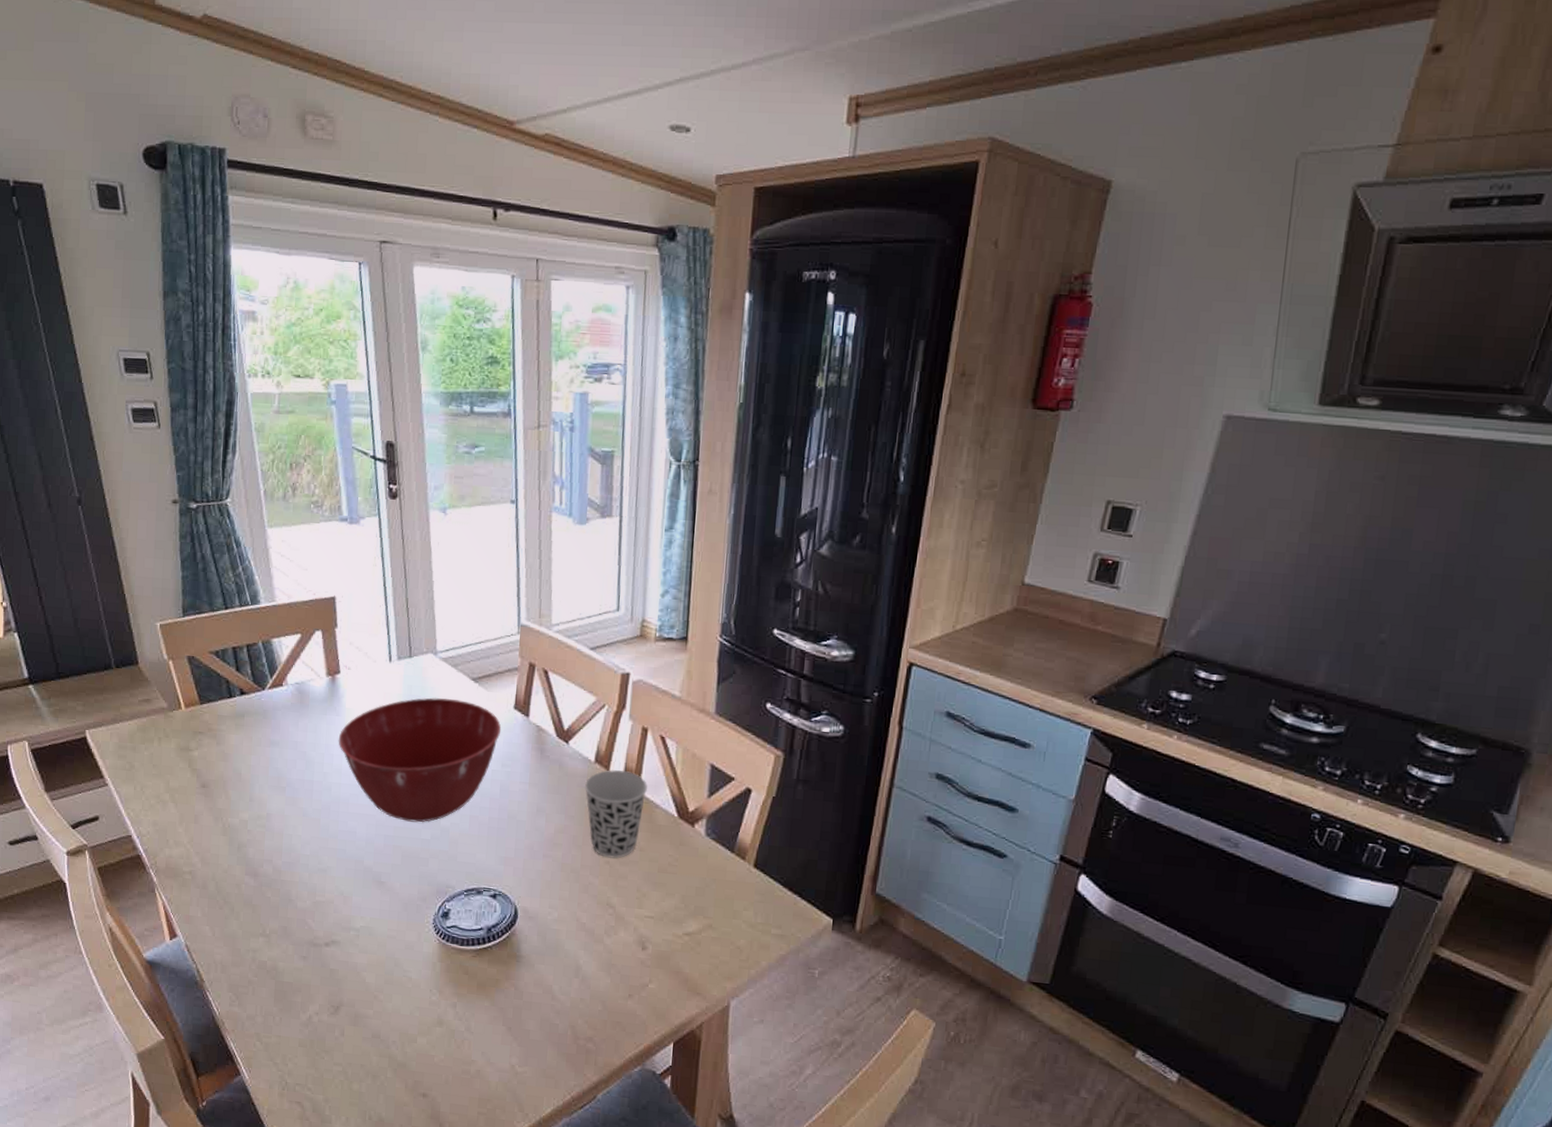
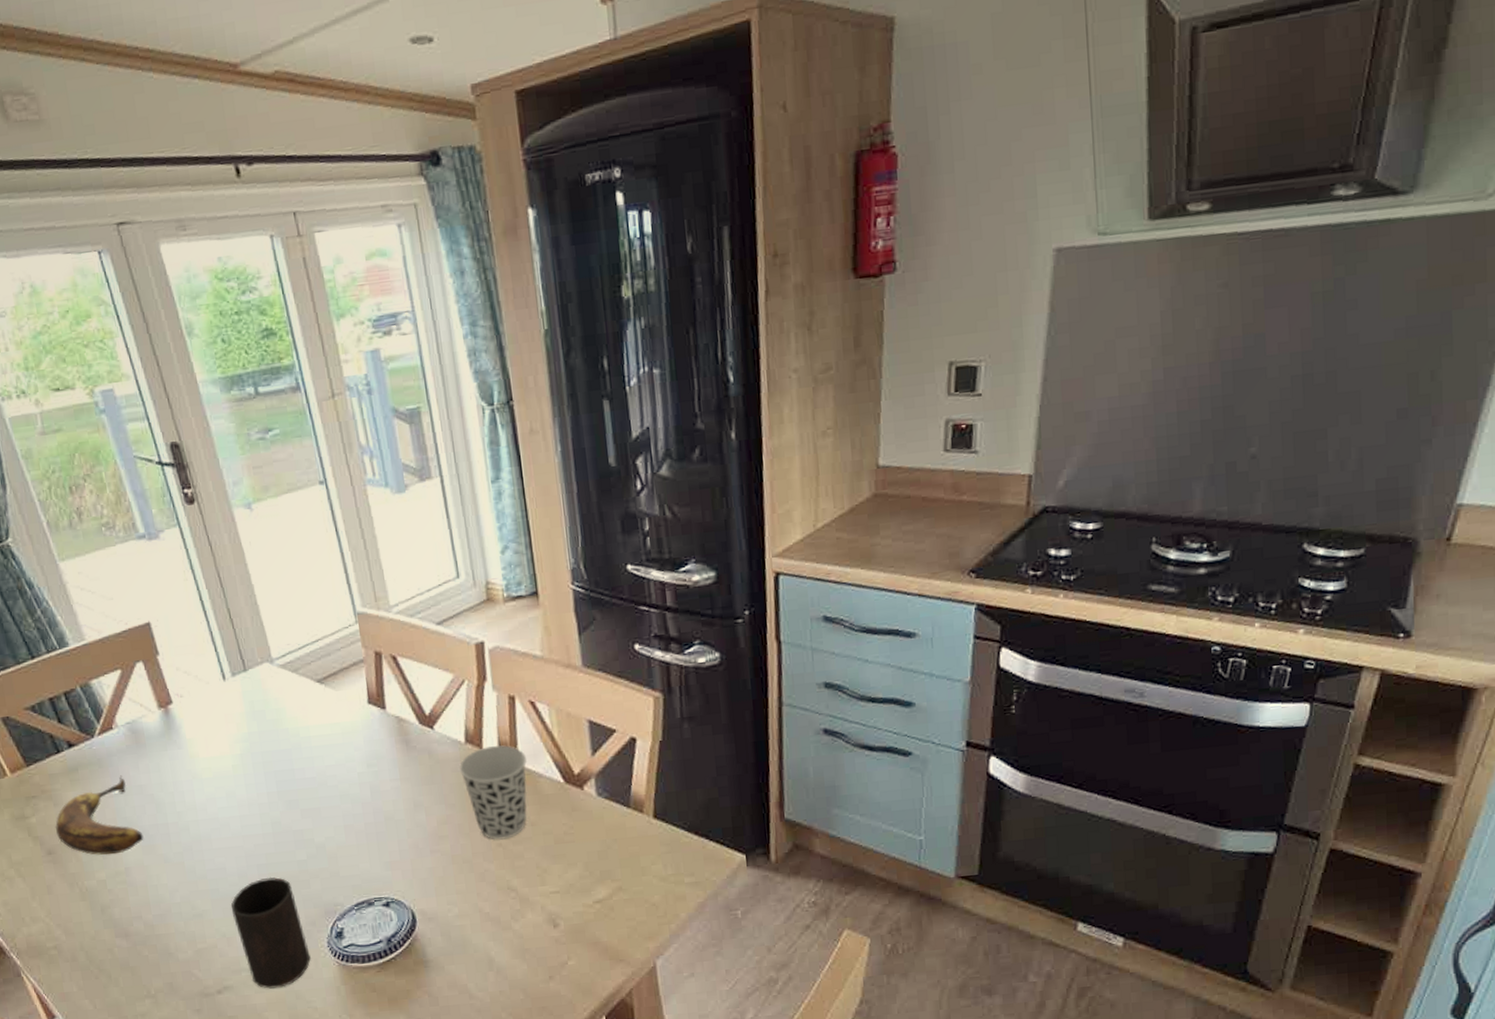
banana: none [214,729,290,800] -> present [55,775,144,855]
mixing bowl: present [338,697,502,823] -> none [185,706,359,846]
cup: none [353,848,415,953] -> present [231,877,311,989]

